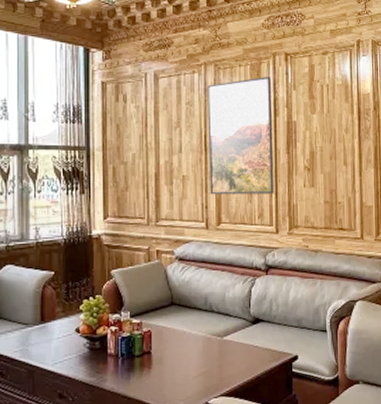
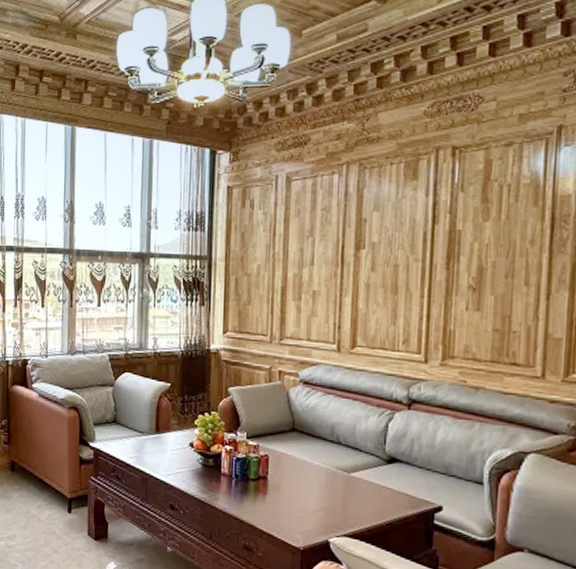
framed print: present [207,76,274,195] -> none [344,175,431,317]

